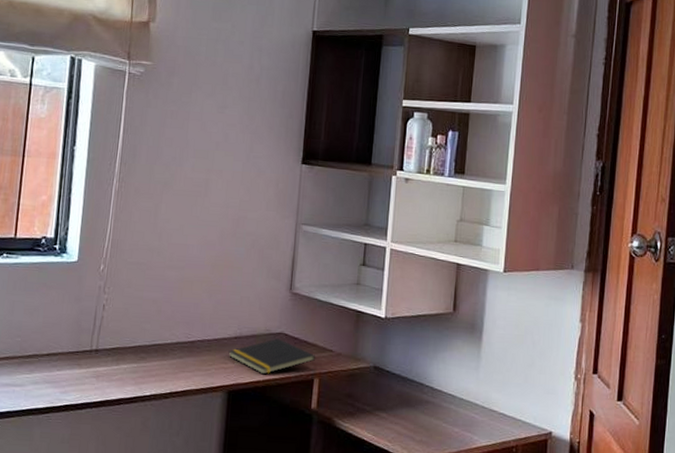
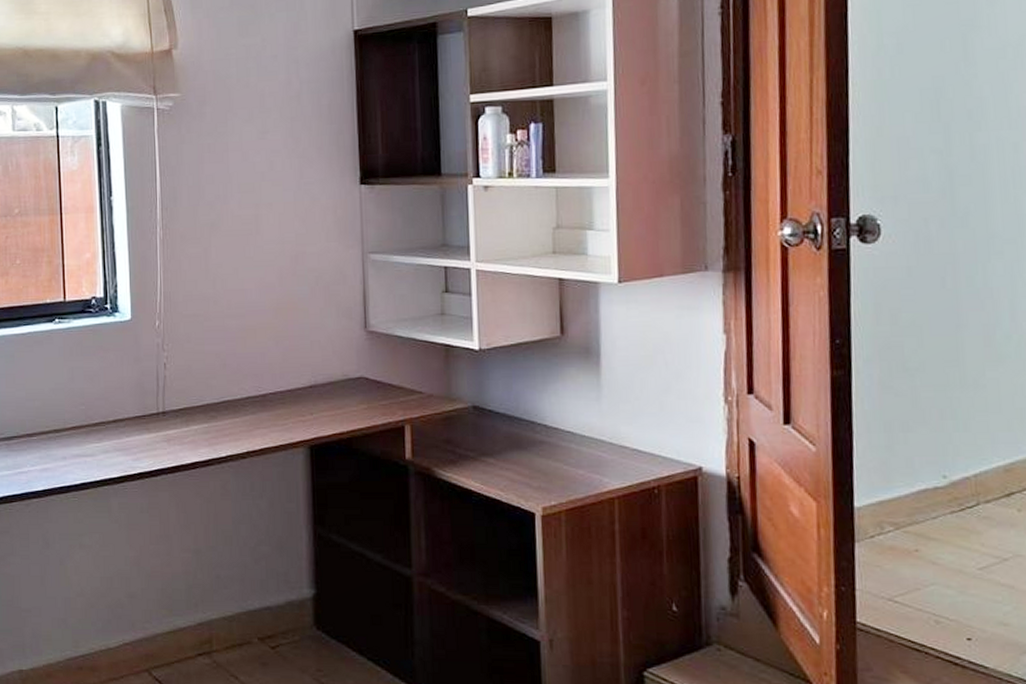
notepad: present [228,338,316,375] -> none [304,384,404,425]

